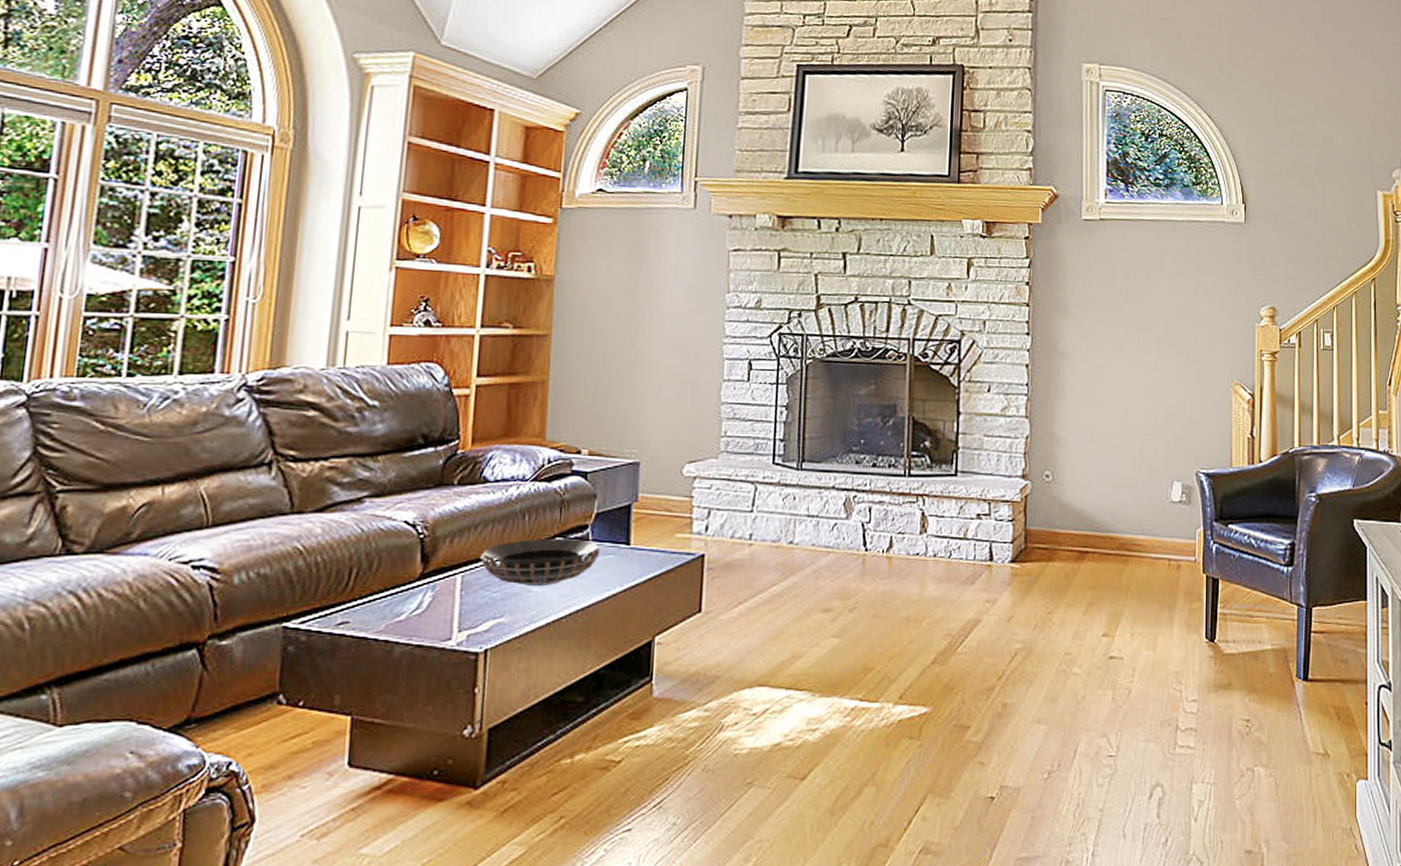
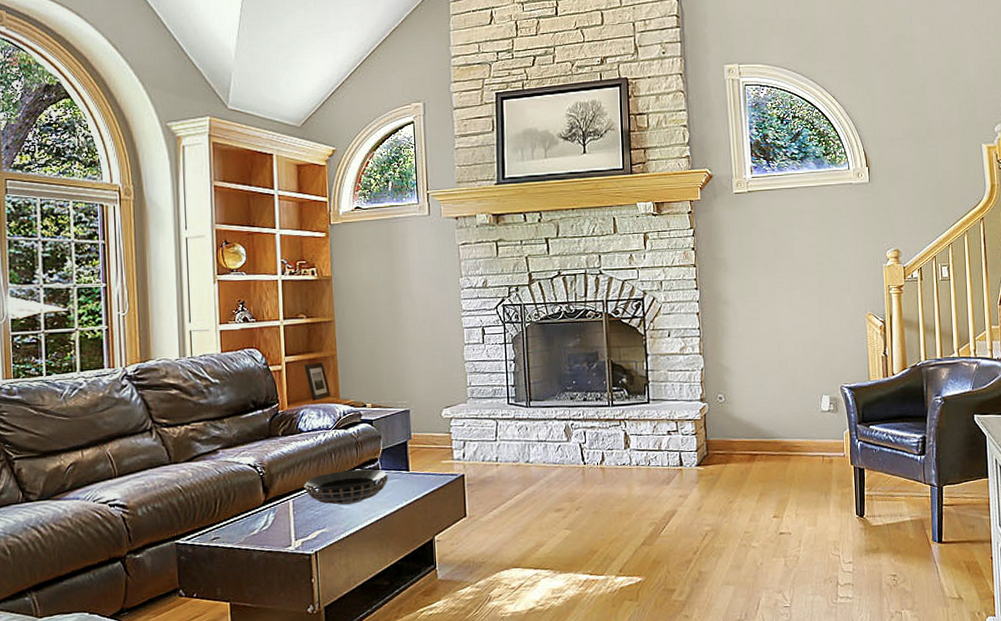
picture frame: none [501,389,535,441] -> present [304,362,332,401]

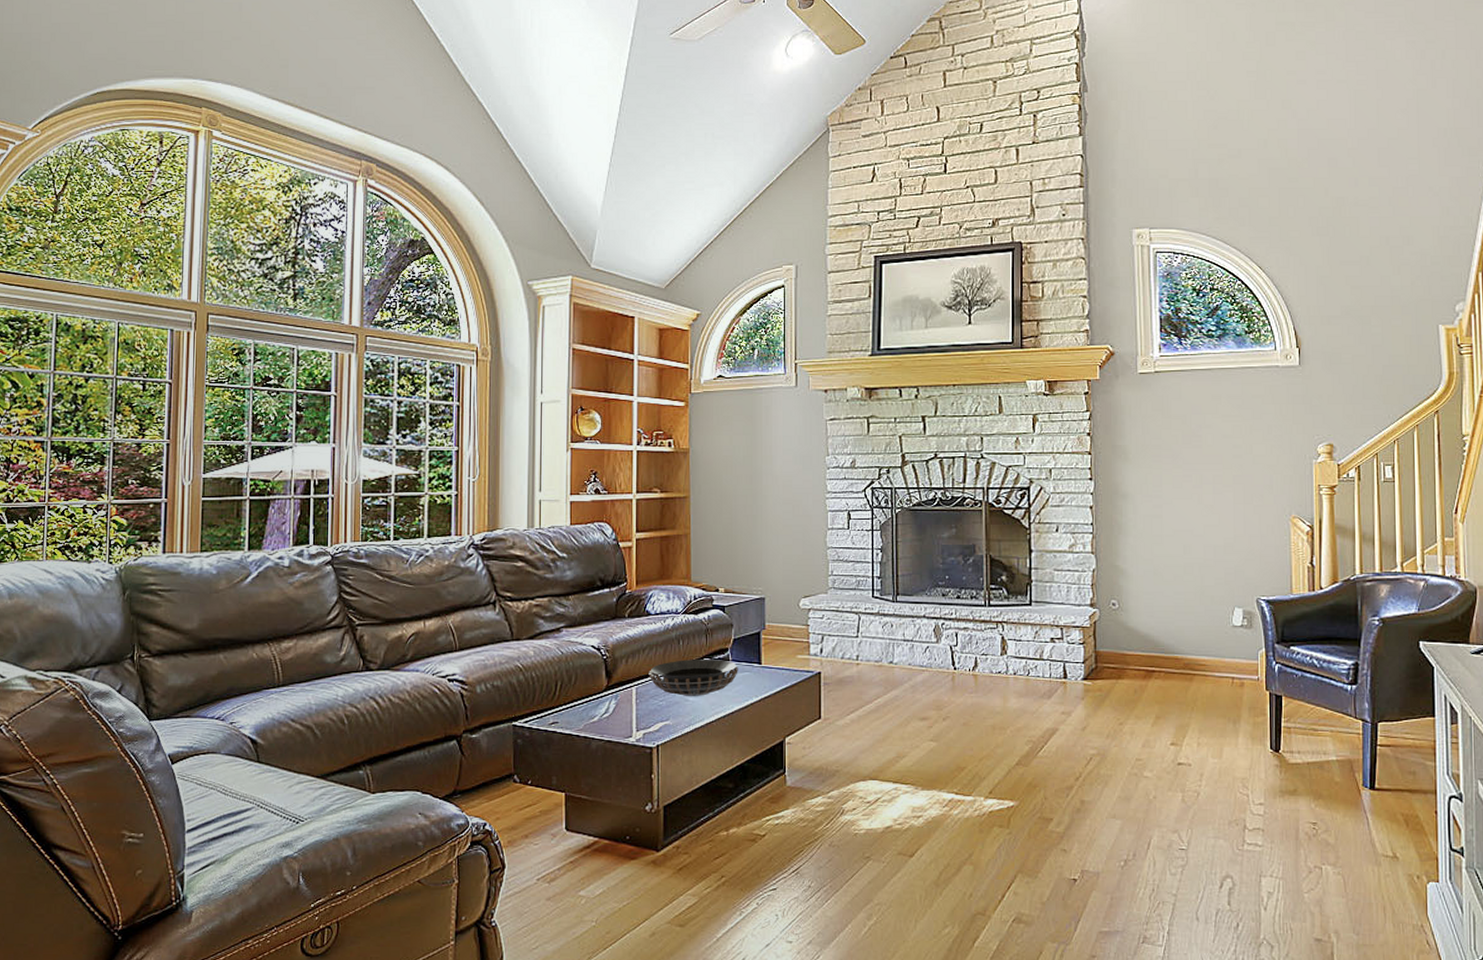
picture frame: present [304,362,332,401] -> none [656,541,683,582]

